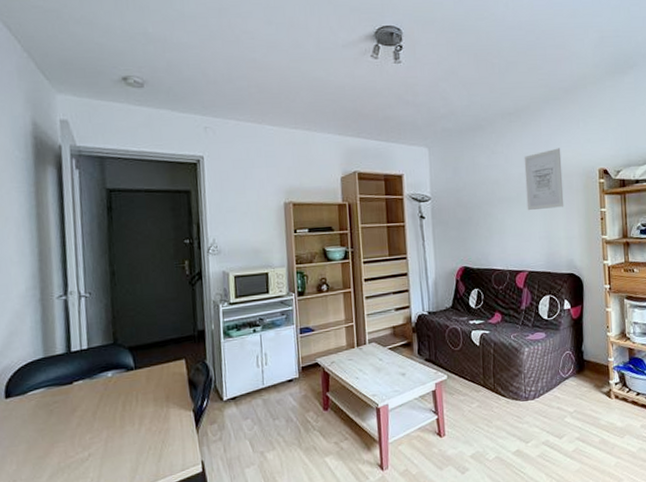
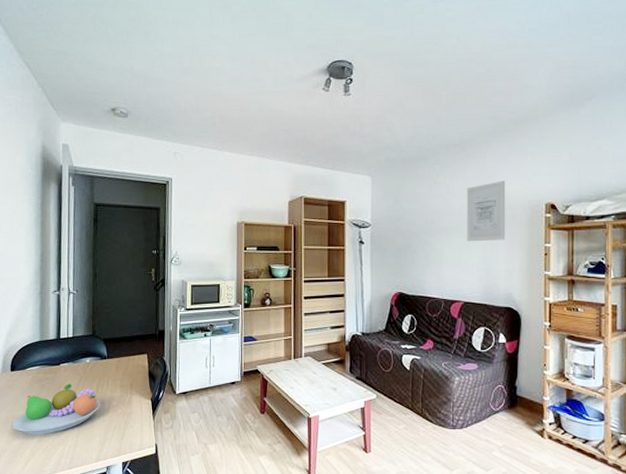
fruit bowl: none [11,404,129,473] -> present [12,384,100,434]

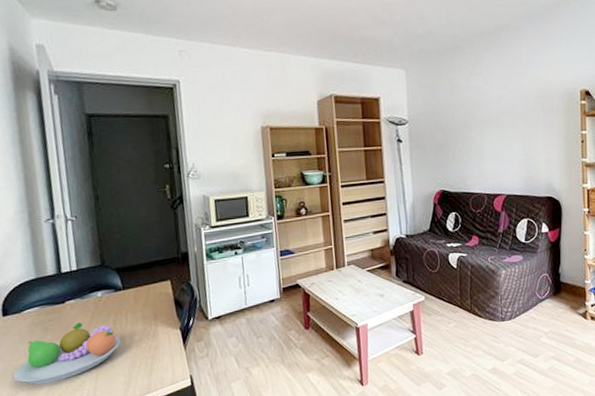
wall art: present [466,180,506,242] -> none [503,68,544,134]

